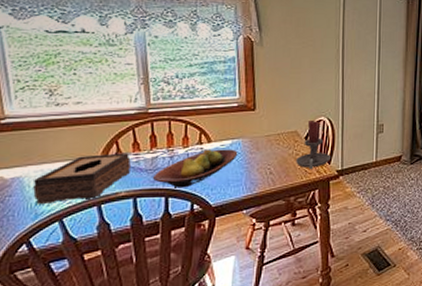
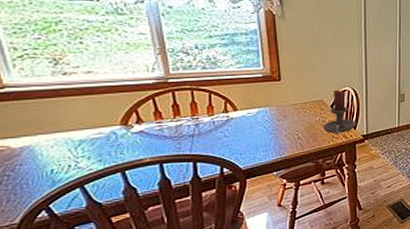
tissue box: present [33,153,131,204] -> none [47,121,153,172]
fruit bowl: present [153,149,238,188] -> none [179,117,265,154]

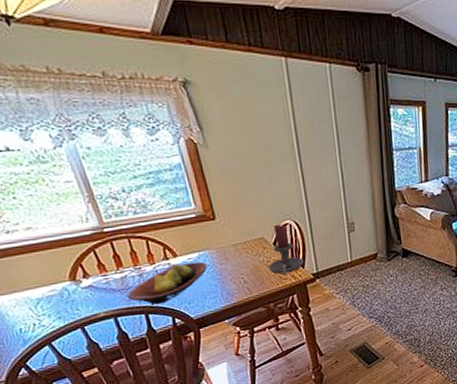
fruit bowl: none [179,117,265,154] -> present [127,261,208,305]

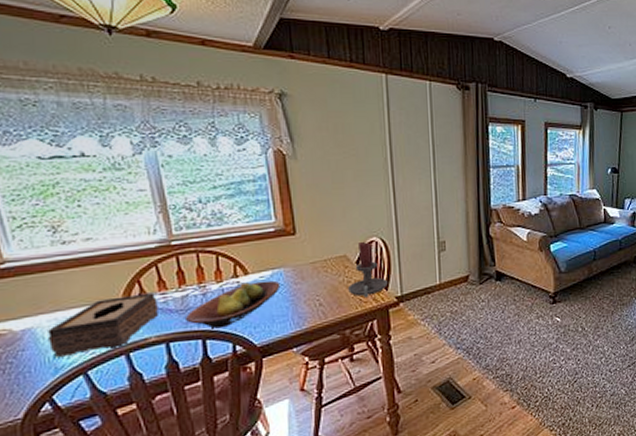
tissue box: none [10,275,103,331] -> present [48,293,158,357]

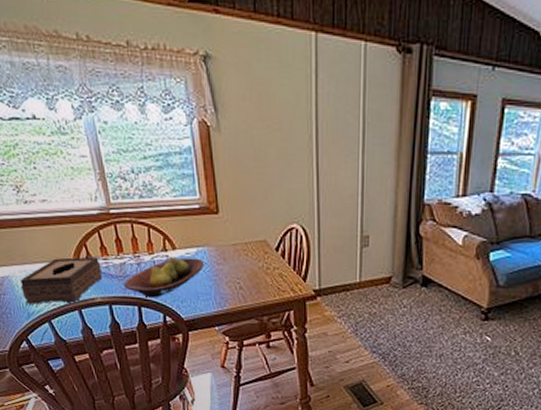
candle holder: present [348,241,387,297] -> none [267,227,306,286]

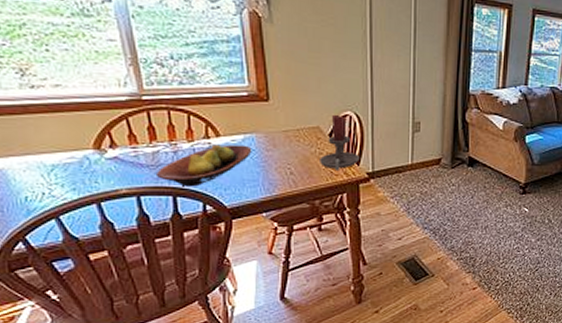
tissue box: present [20,256,102,304] -> none [19,145,129,199]
candle holder: none [267,227,306,286] -> present [320,114,359,170]

